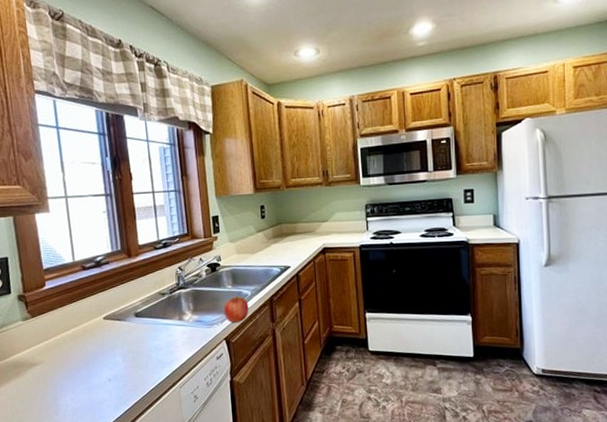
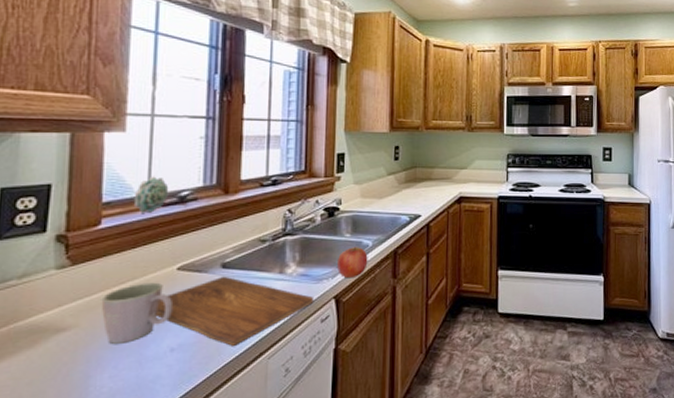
mug: none [55,329,106,376] -> present [101,282,174,345]
succulent plant: none [64,246,88,276] -> present [133,176,169,213]
cutting board: none [94,323,209,378] -> present [157,276,314,346]

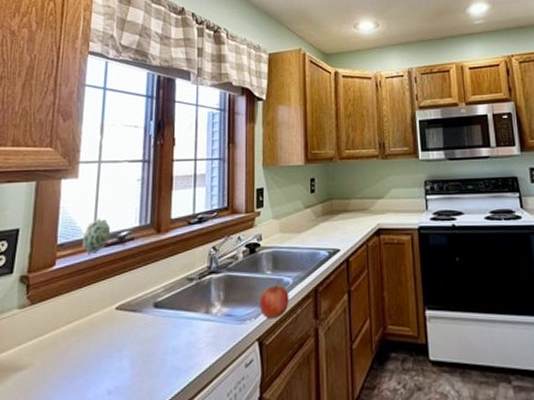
mug: present [101,282,174,345] -> none [52,322,112,386]
cutting board: present [157,276,314,346] -> none [97,315,239,391]

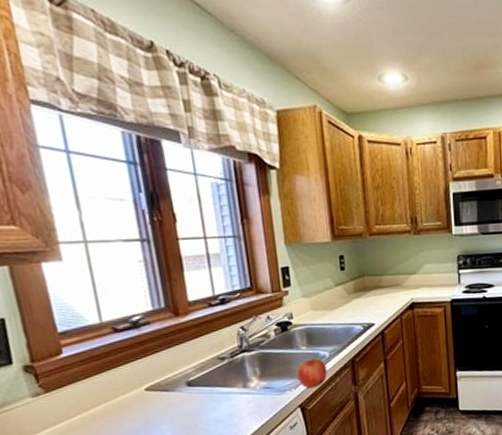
succulent plant: present [82,218,111,254] -> none [87,303,121,340]

